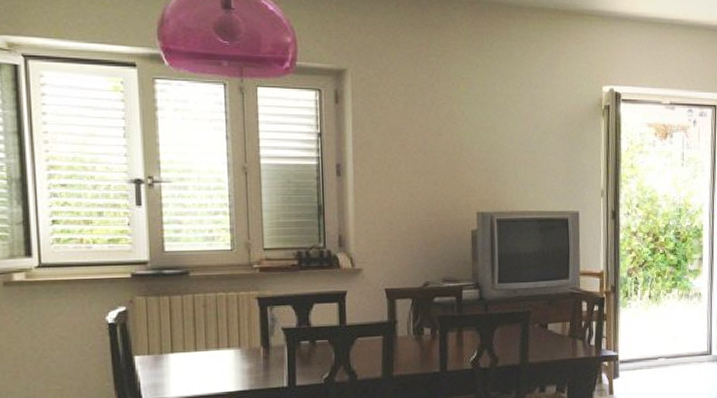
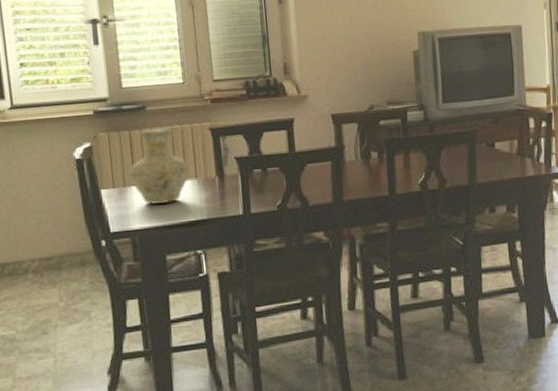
vase: none [166,294,232,373] -> present [129,127,189,204]

